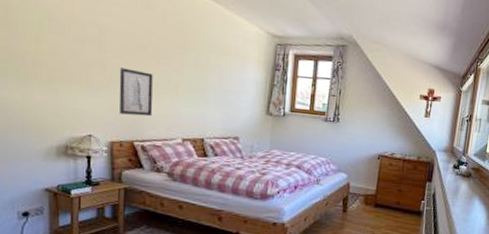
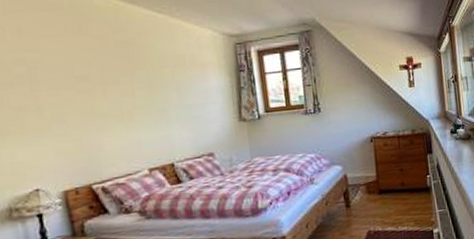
wall art: present [119,67,153,117] -> none [59,103,109,157]

